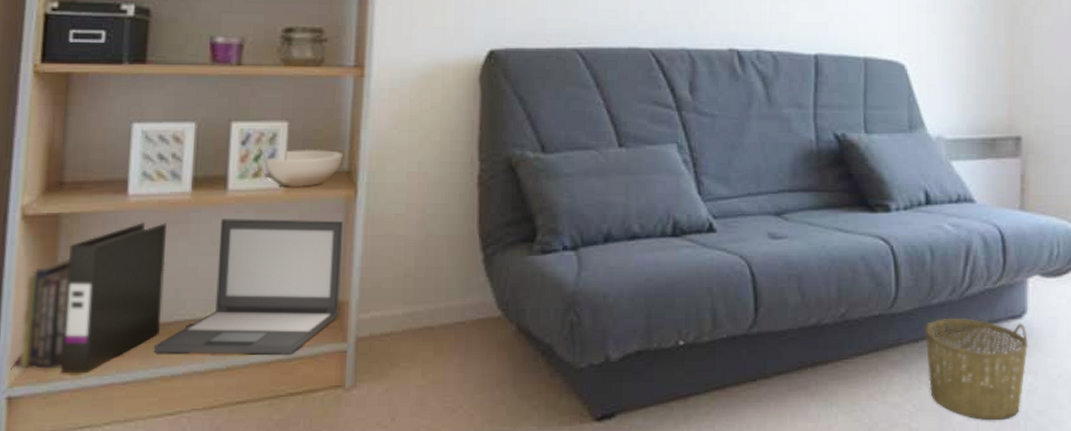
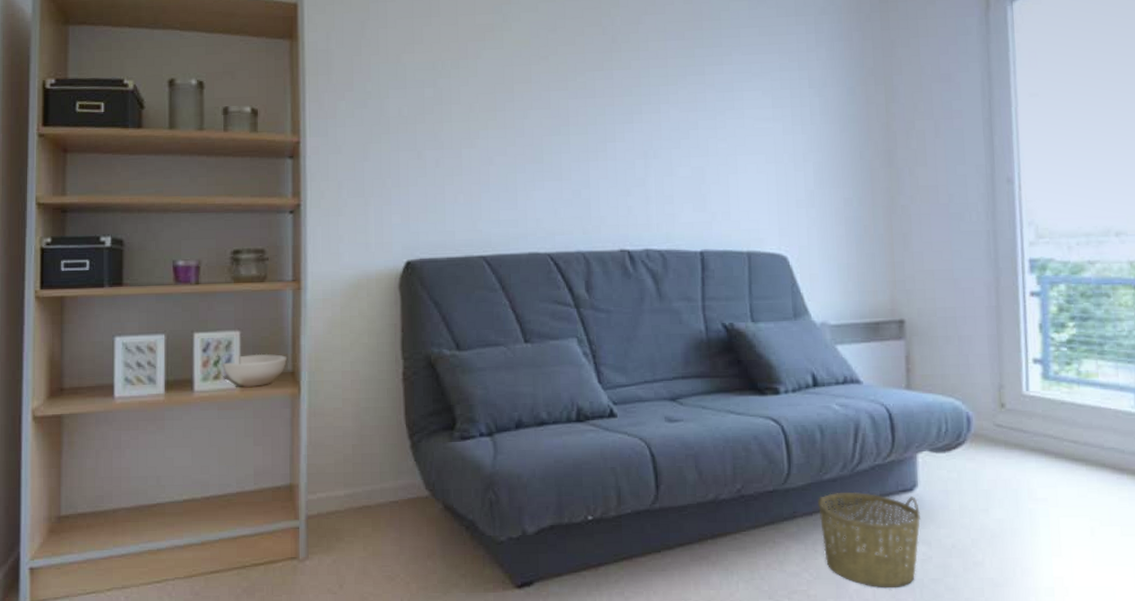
books: present [12,258,71,369] -> none [32,451,72,544]
binder: present [60,221,167,374] -> none [69,419,148,548]
laptop: present [154,219,344,355] -> none [142,415,291,531]

